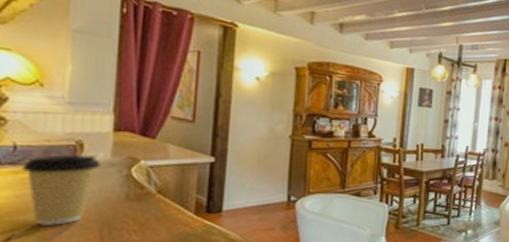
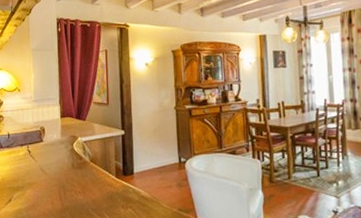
coffee cup: present [21,154,102,226] -> none [13,137,56,190]

